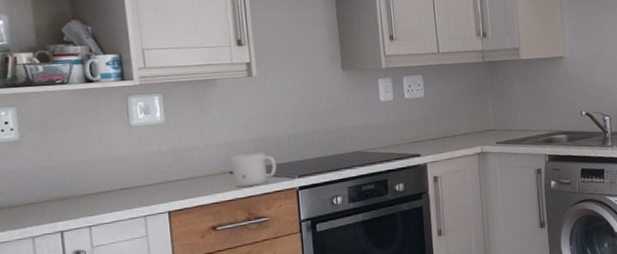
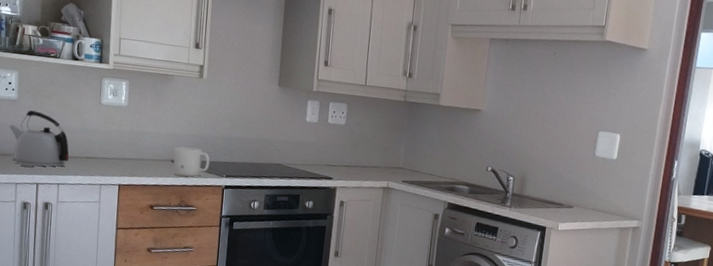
kettle: none [12,148,100,215] -> present [8,110,69,167]

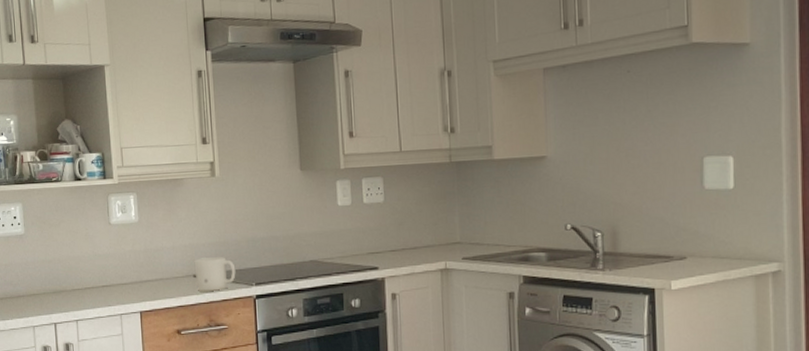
kettle: present [8,110,69,167] -> none [19,243,85,306]

